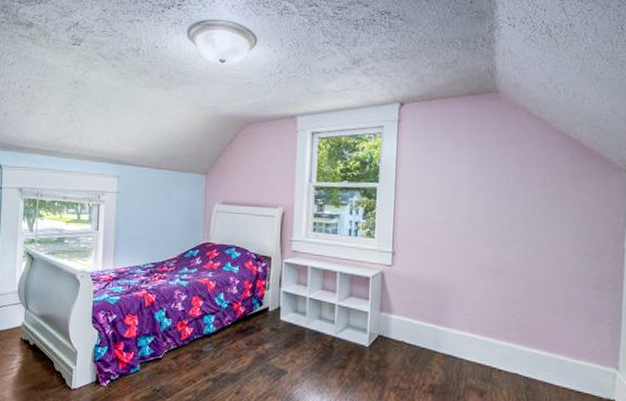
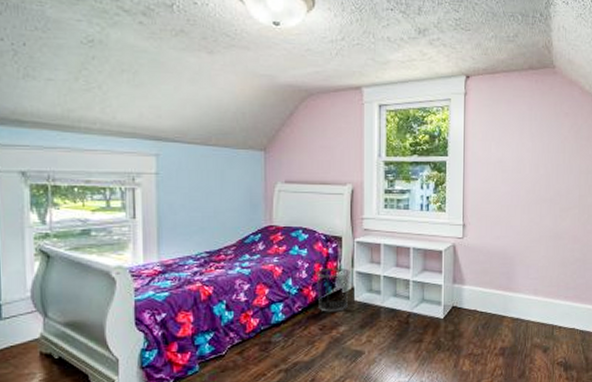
waste bin: none [245,285,278,329] -> present [315,267,350,312]

